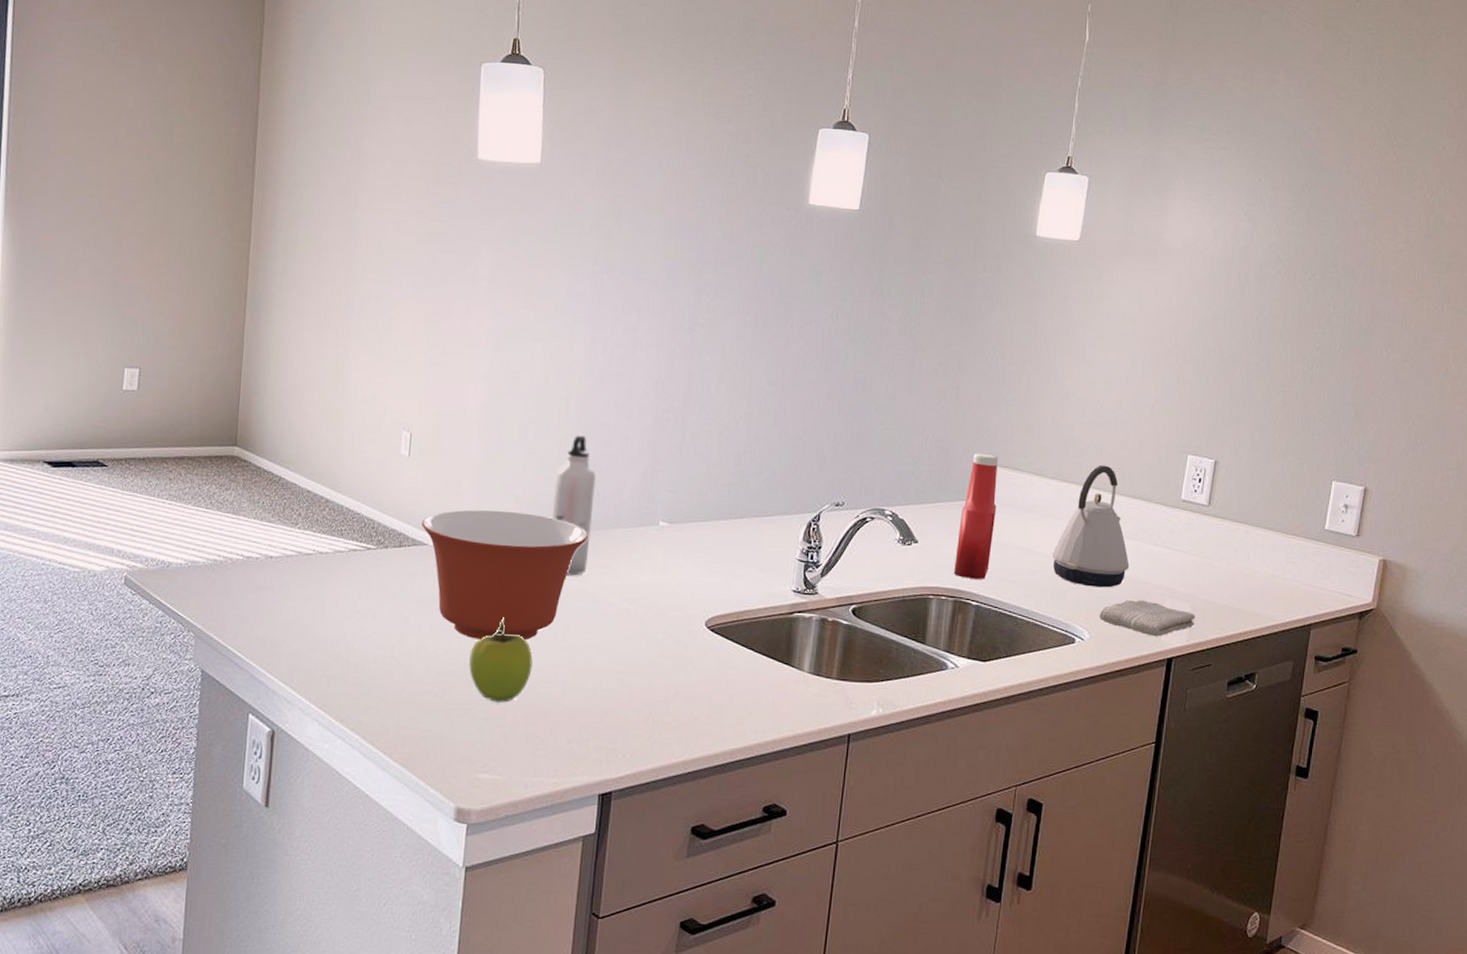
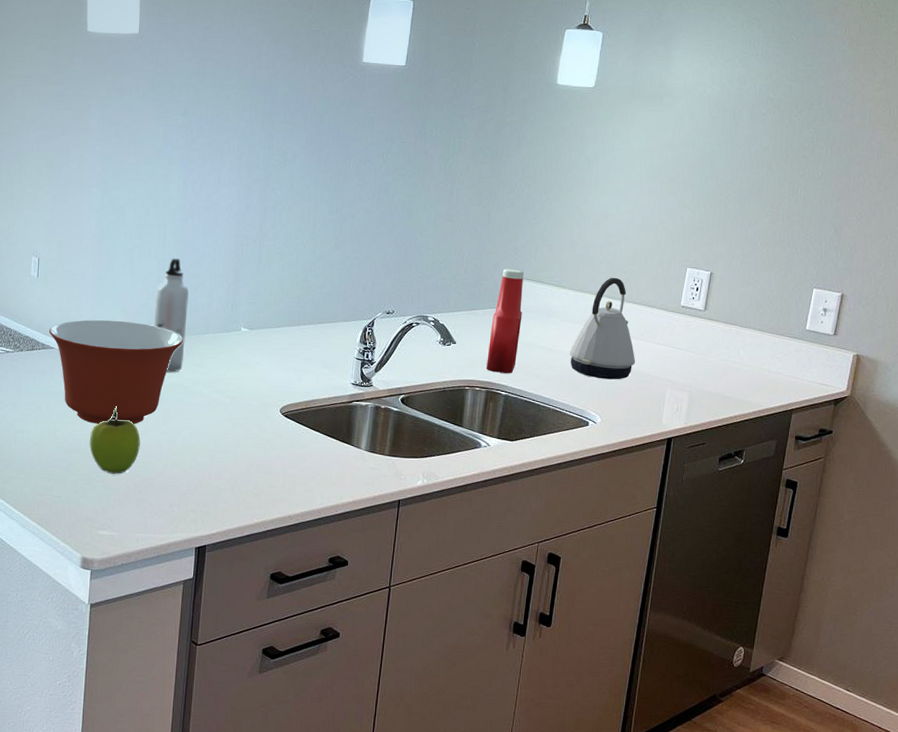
washcloth: present [1100,599,1195,637] -> none [610,389,692,420]

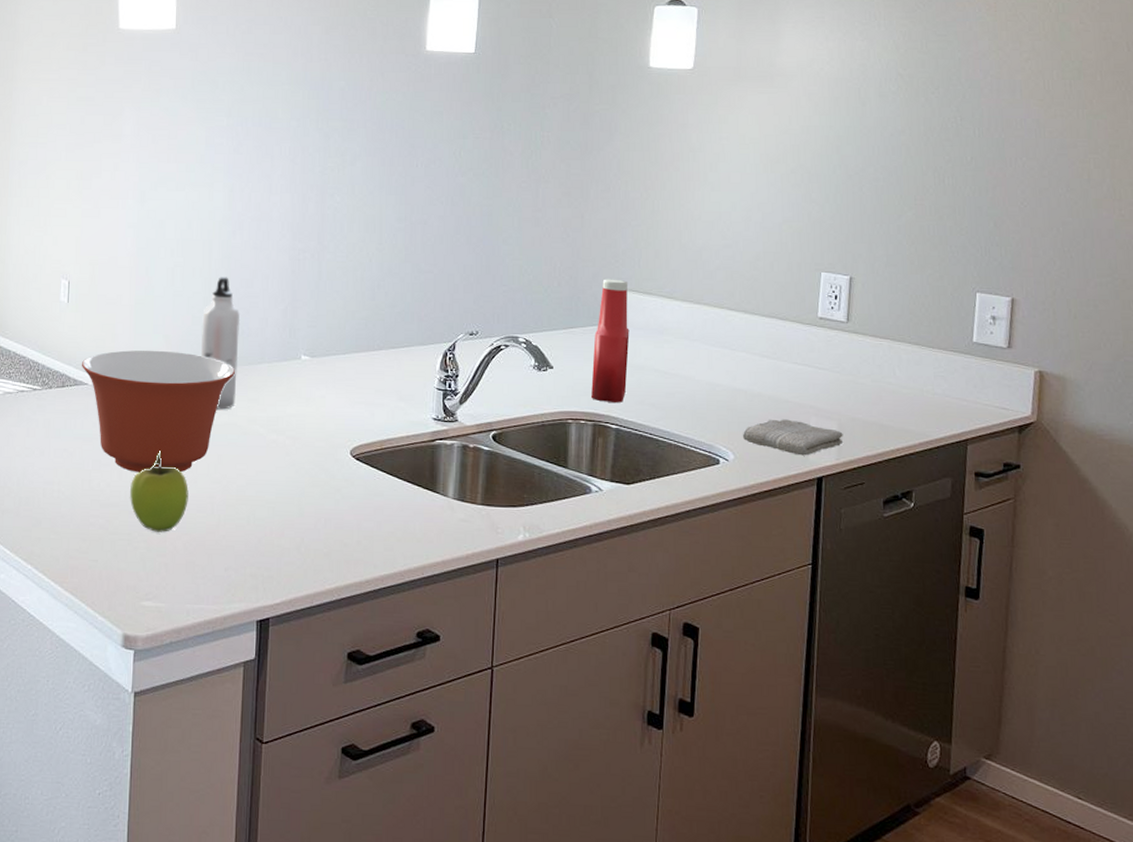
kettle: present [569,277,636,380] -> none [689,285,770,408]
washcloth: none [610,389,692,420] -> present [743,419,843,456]

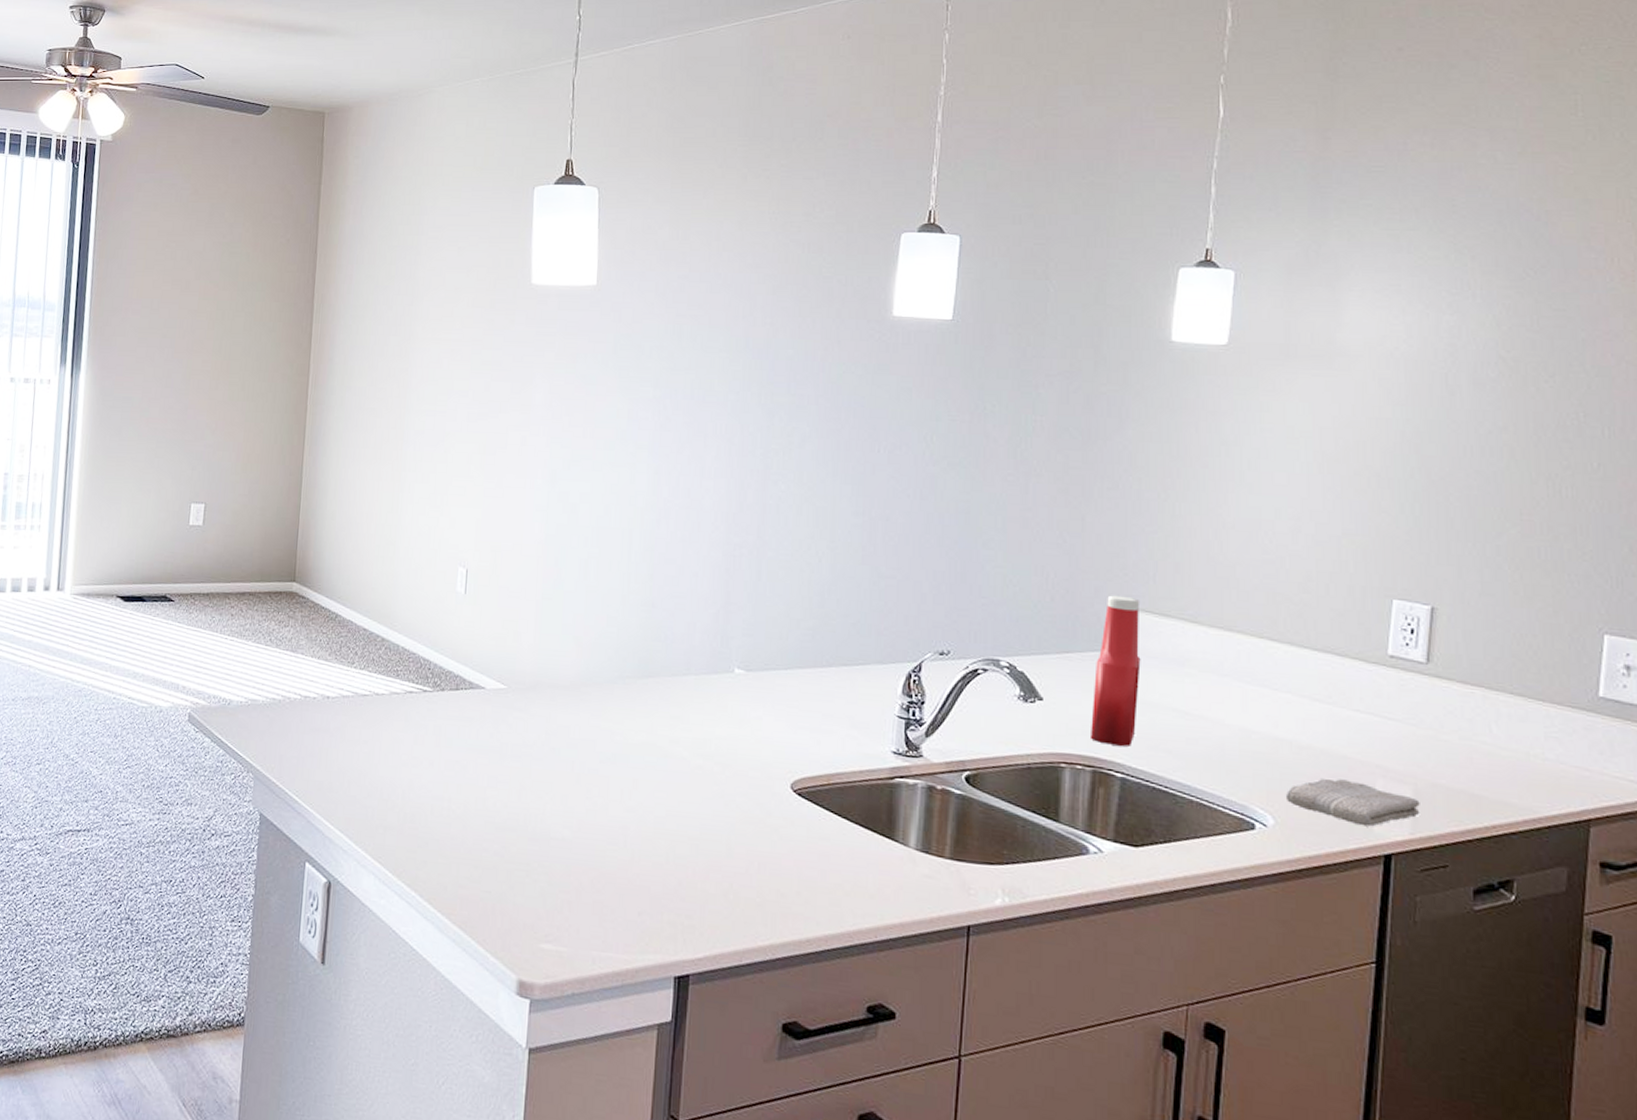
mixing bowl: present [82,350,235,473] -> none [479,651,656,796]
fruit: present [130,451,189,532] -> none [530,770,598,865]
water bottle: present [200,277,241,410] -> none [615,572,664,727]

